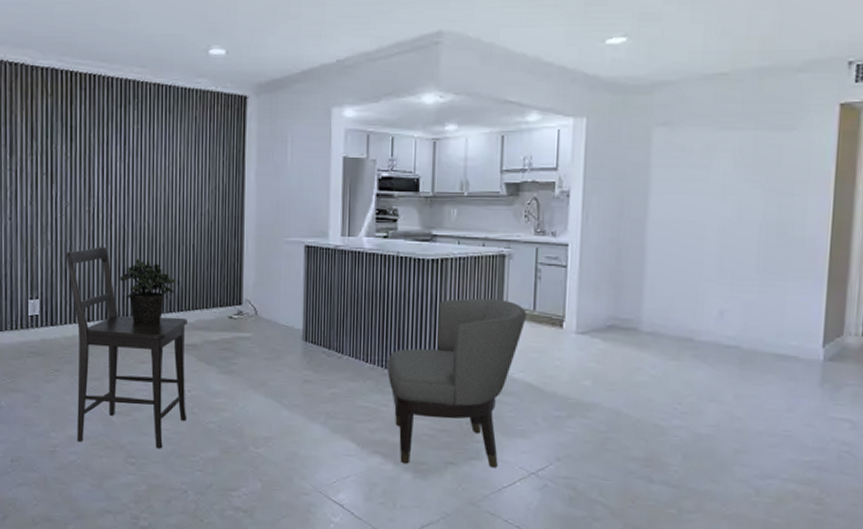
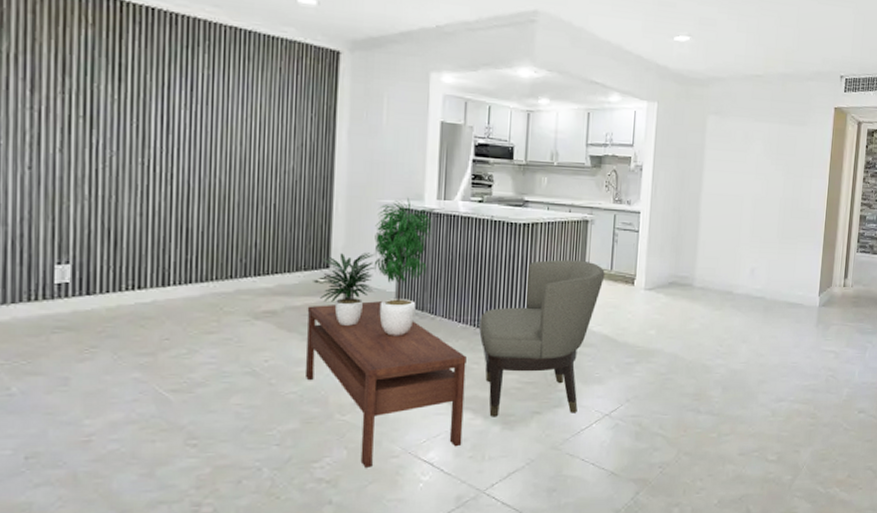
chair: present [66,247,189,449] -> none [109,204,267,427]
potted plant: present [120,258,177,324] -> none [182,217,254,291]
coffee table: none [223,338,375,502] -> present [306,301,467,468]
potted plant: none [234,234,339,374] -> present [320,197,434,336]

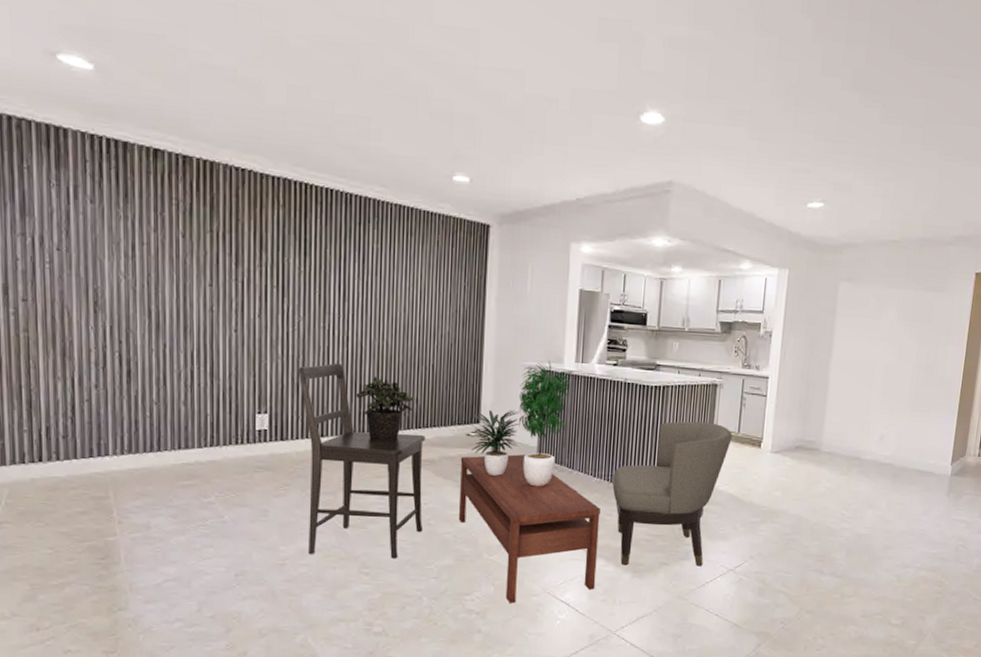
chair: none [109,204,267,427] -> present [298,363,426,559]
potted plant: none [182,217,254,291] -> present [356,376,415,441]

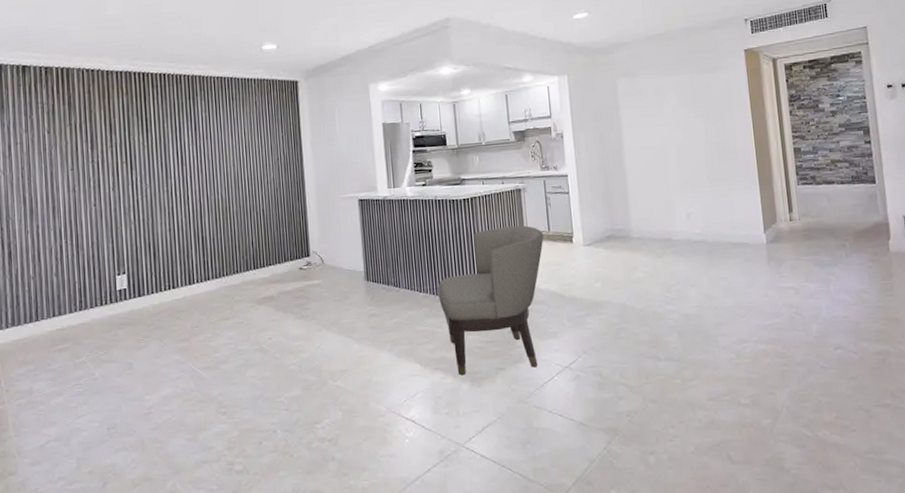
chair: present [298,363,426,559] -> none [148,220,271,400]
potted plant: present [356,376,415,441] -> none [199,226,251,285]
coffee table: present [459,454,600,603] -> none [296,280,437,427]
potted plant: present [472,360,573,487] -> none [304,189,388,309]

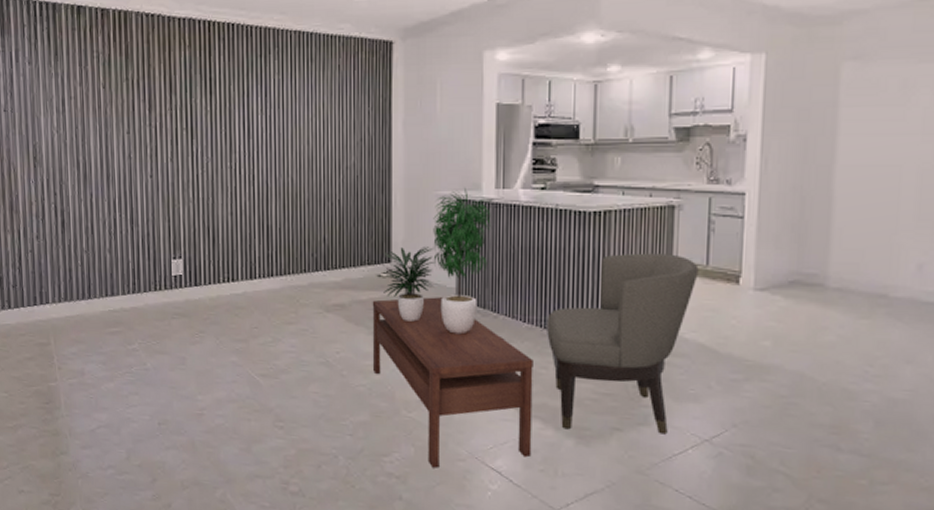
coffee table: none [296,280,437,427] -> present [372,297,533,468]
potted plant: none [304,189,388,309] -> present [383,187,493,335]

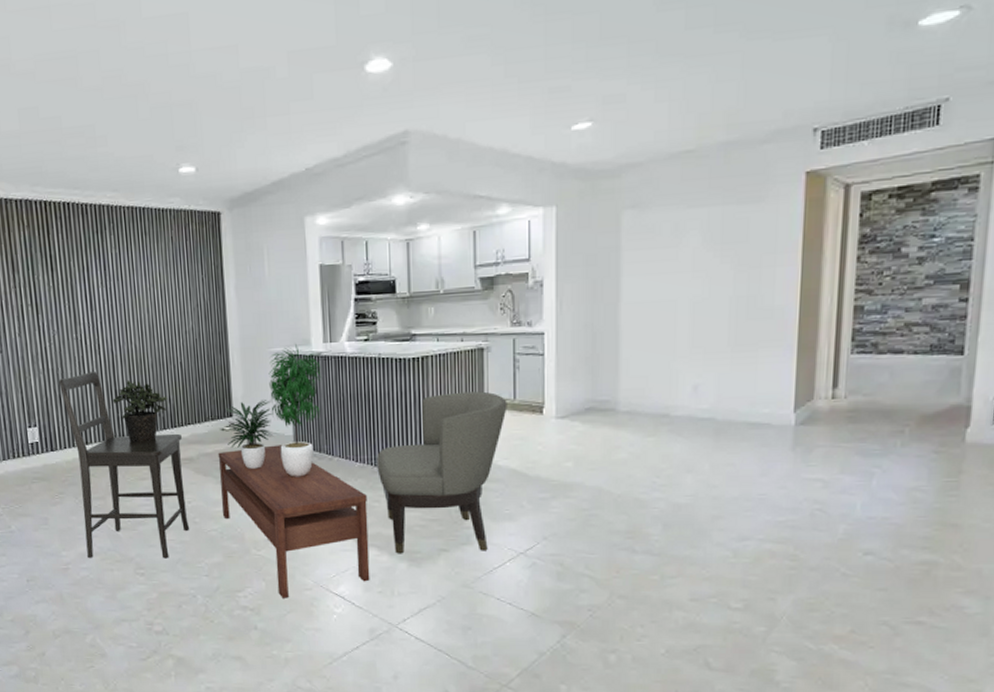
chair: none [208,204,336,413] -> present [58,371,190,559]
potted plant: none [264,215,322,284] -> present [113,379,168,443]

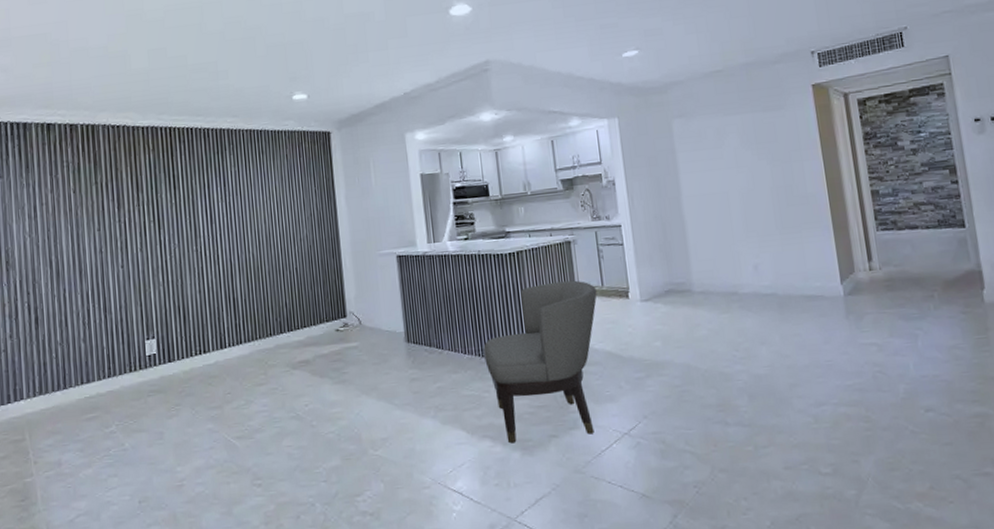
chair: present [58,371,190,559] -> none [178,281,308,472]
potted plant: present [113,379,168,443] -> none [231,287,284,349]
coffee table: present [218,445,370,598] -> none [333,342,486,499]
potted plant: present [226,343,323,477] -> none [340,245,429,373]

